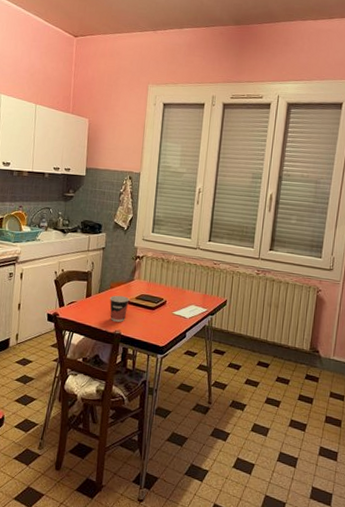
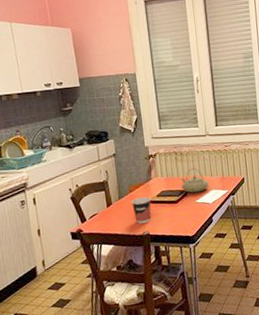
teapot: none [161,278,191,305] -> present [181,167,210,193]

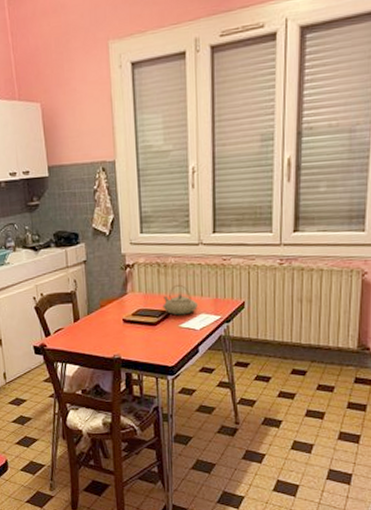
cup: present [131,196,152,224] -> none [101,314,125,345]

